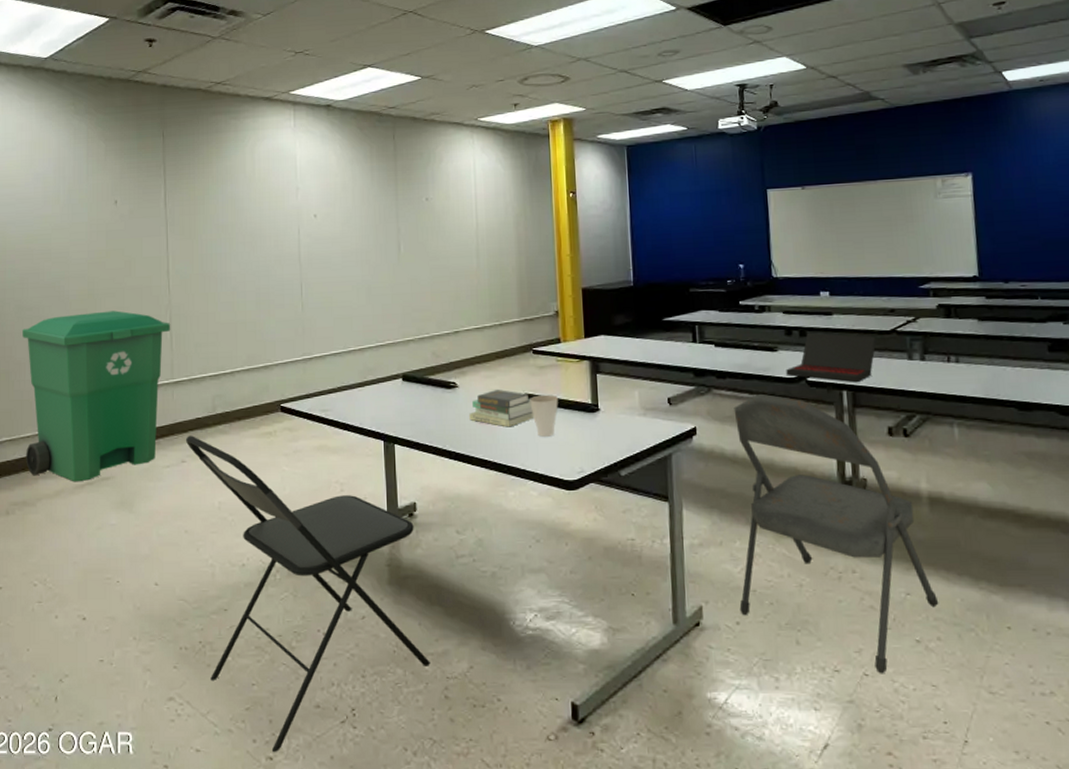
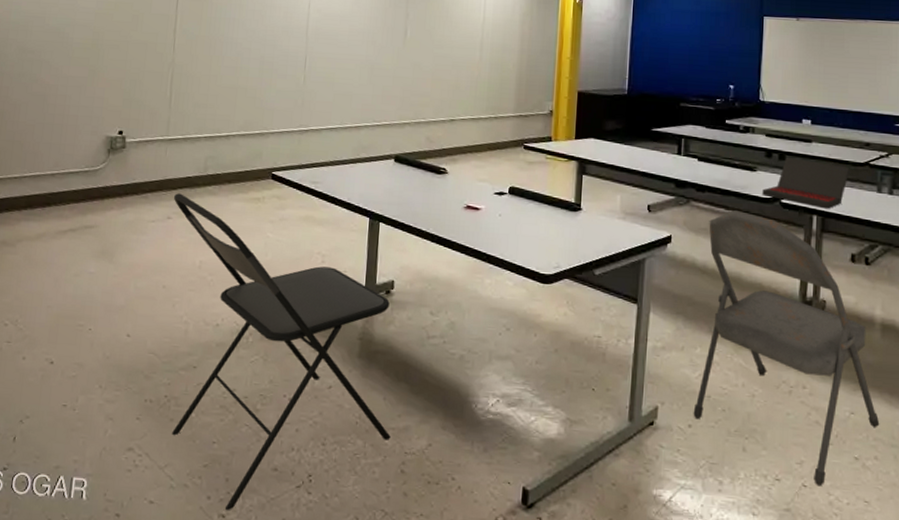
recycling bin: present [22,310,171,482] -> none [10,62,172,227]
books: present [469,390,534,427] -> none [455,180,518,218]
cup: present [530,394,558,438] -> none [515,189,543,231]

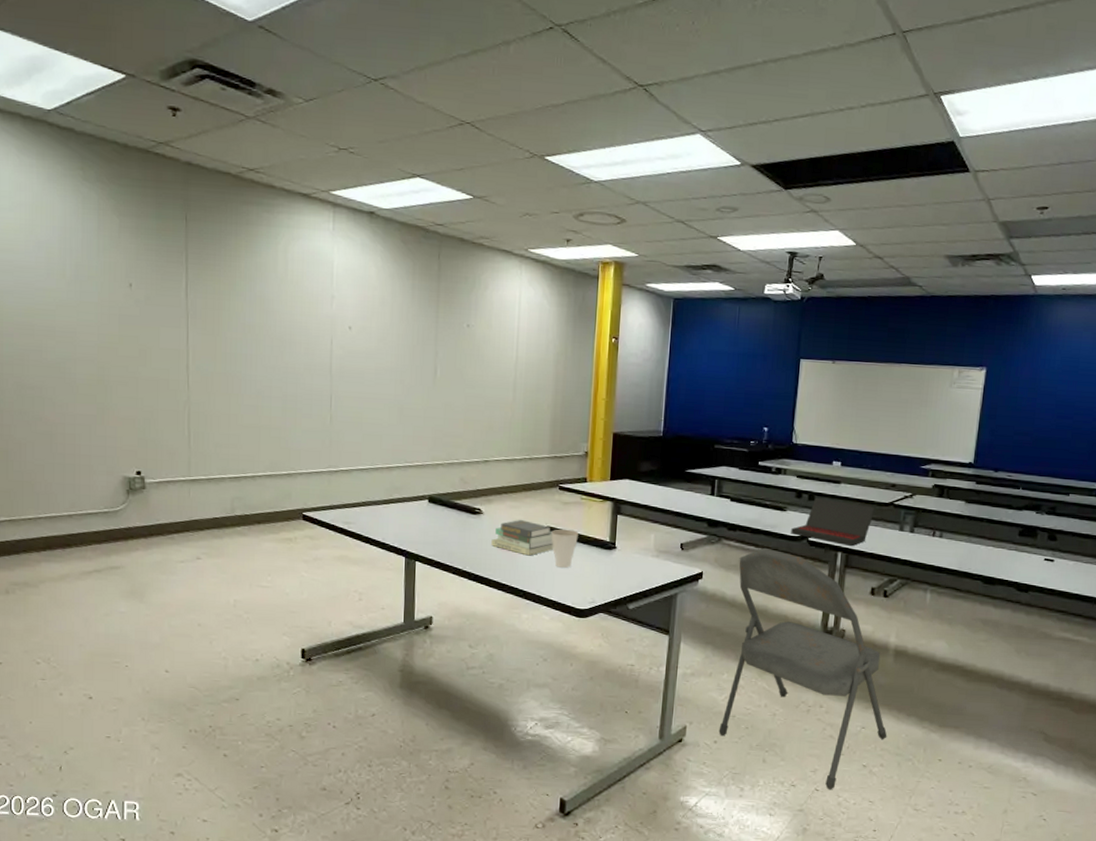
folding chair: present [172,193,391,510] -> none [202,534,434,825]
books: none [455,180,518,218] -> present [491,520,554,556]
cup: none [515,189,543,231] -> present [551,529,578,569]

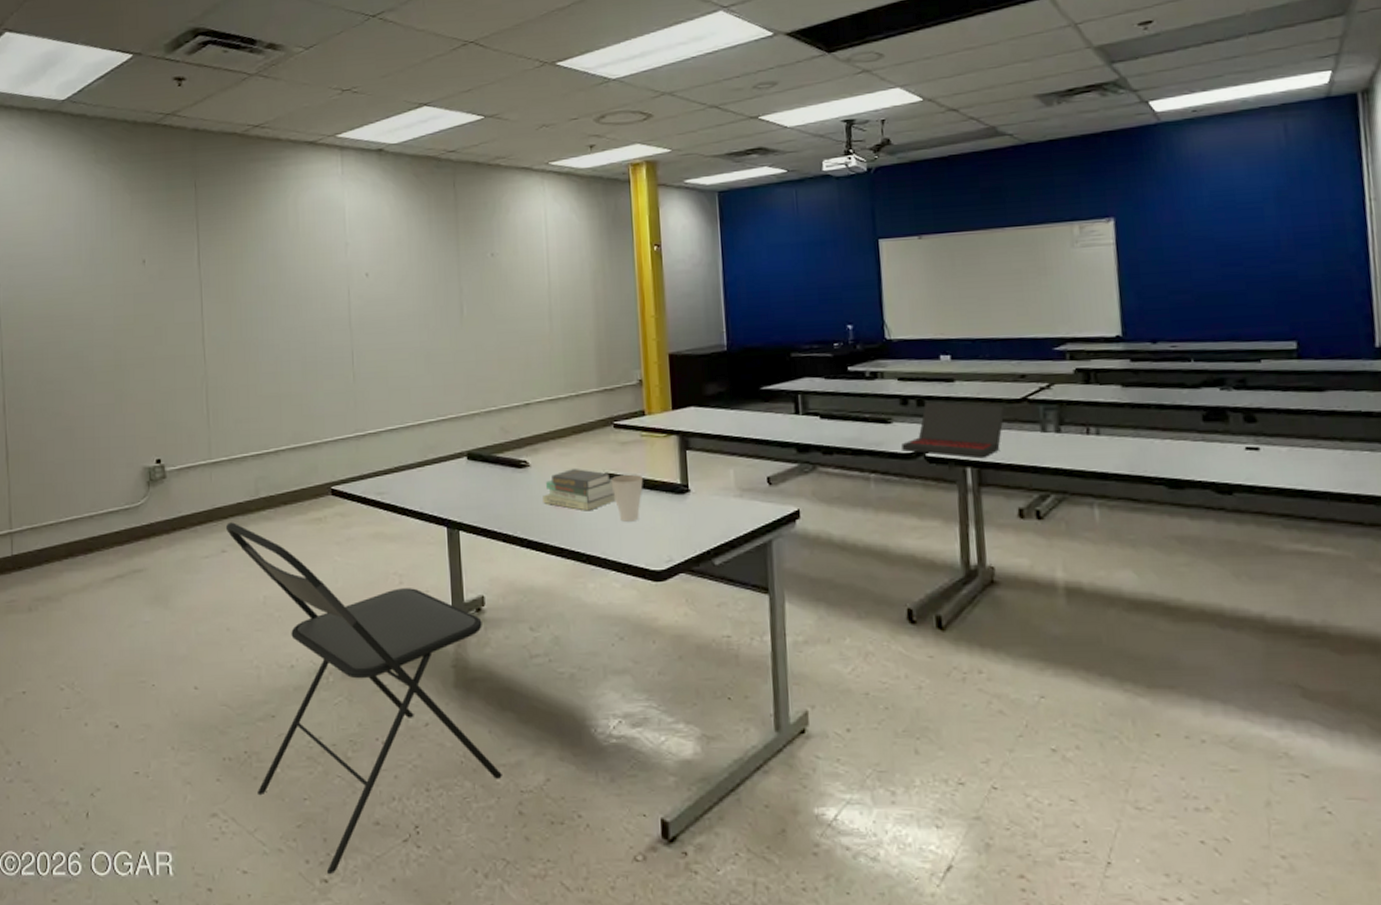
folding chair: none [202,534,434,825] -> present [226,522,502,874]
folding chair: present [718,547,887,790] -> none [842,471,1078,787]

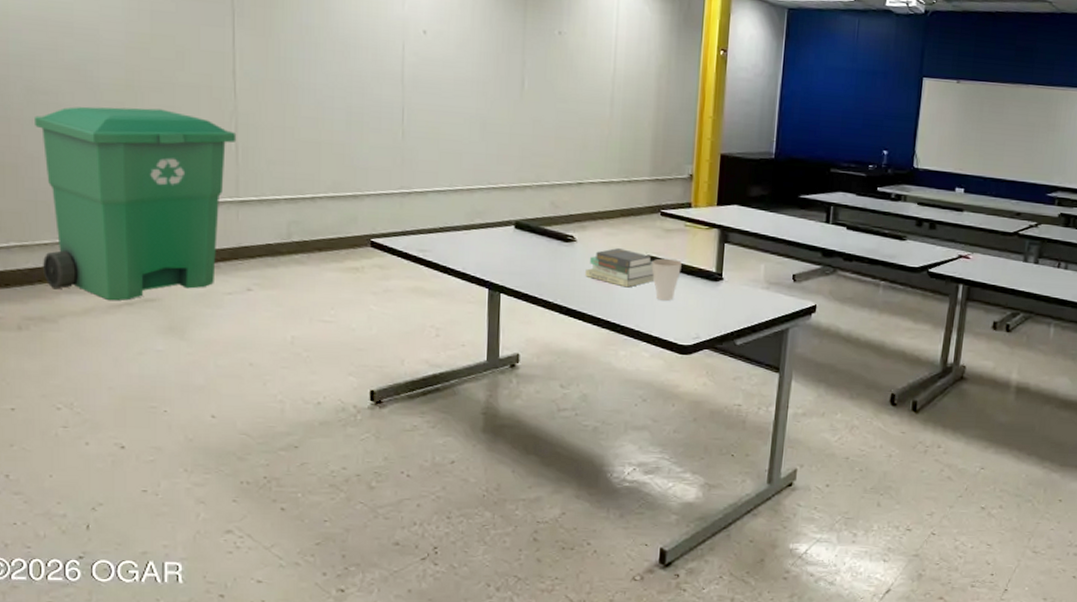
recycling bin: none [43,383,208,575] -> present [35,106,237,301]
folding chair: present [226,522,502,874] -> none [253,262,521,585]
laptop: present [901,402,1005,459] -> none [910,226,999,278]

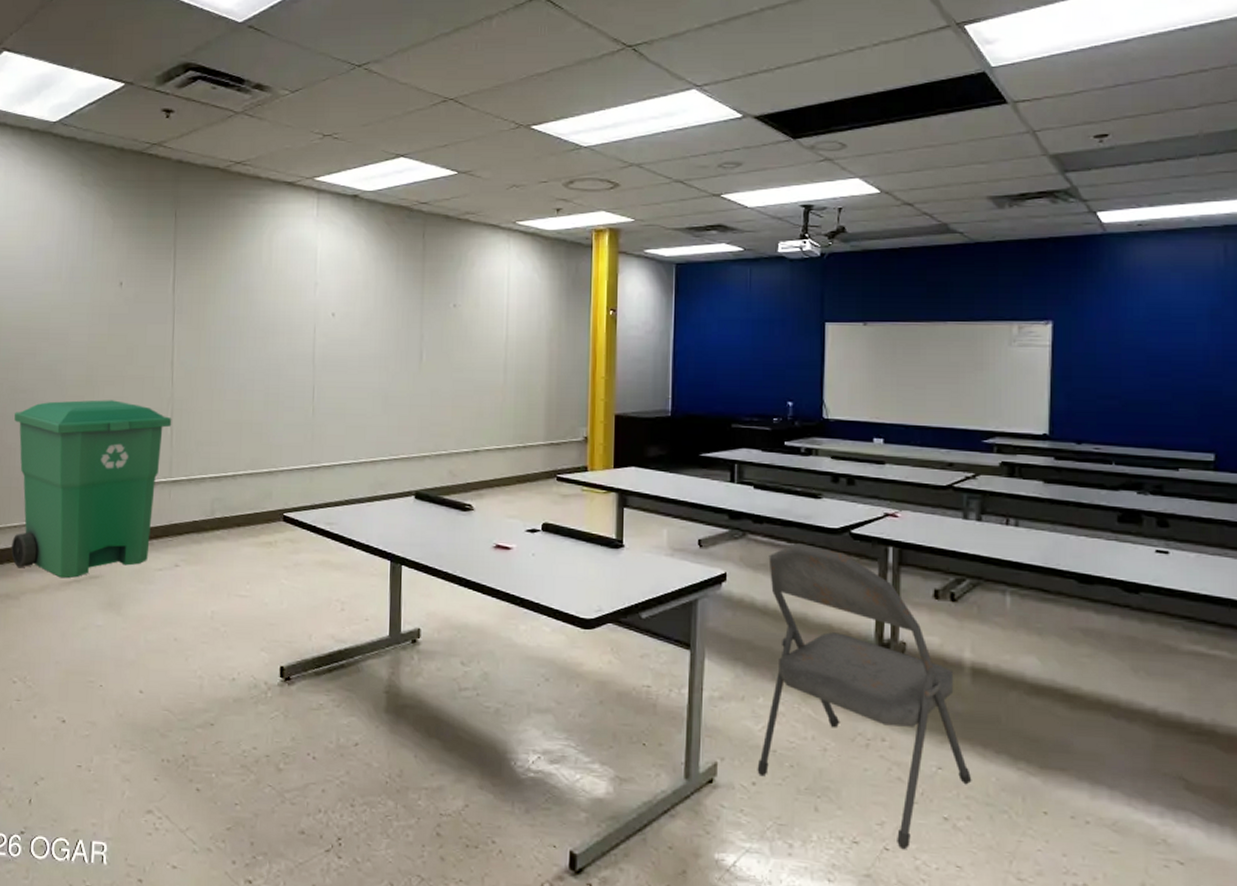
books: present [585,248,655,288] -> none [483,516,553,557]
cup: present [651,258,682,302] -> none [549,525,580,572]
folding chair: none [831,279,1007,534] -> present [757,542,972,850]

